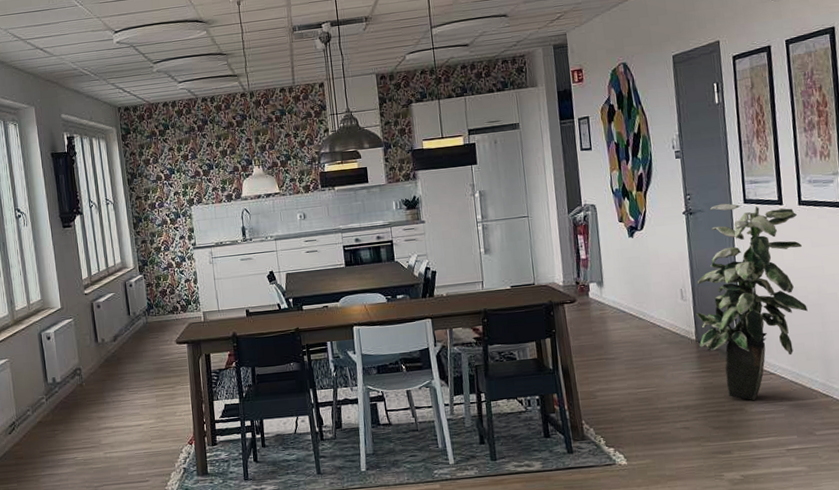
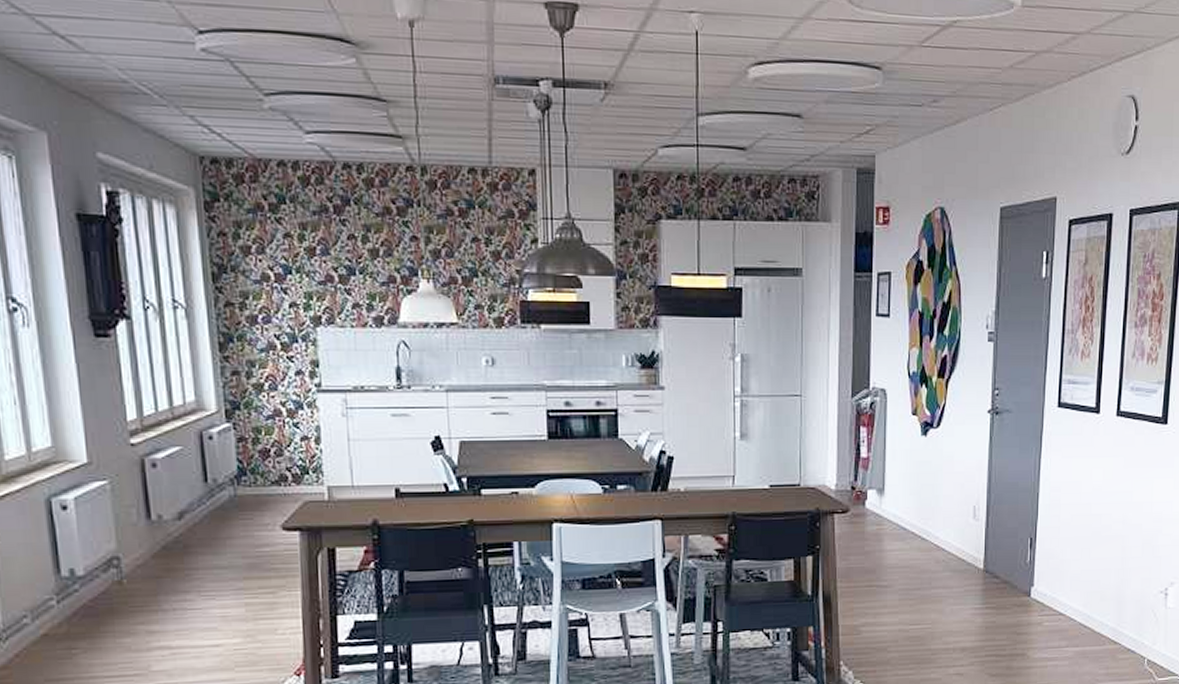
indoor plant: present [696,203,808,400] -> none [987,404,1113,644]

